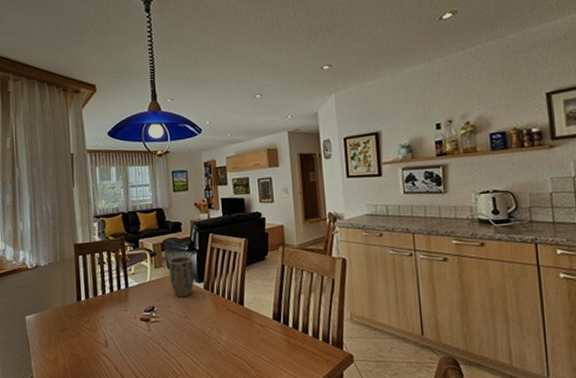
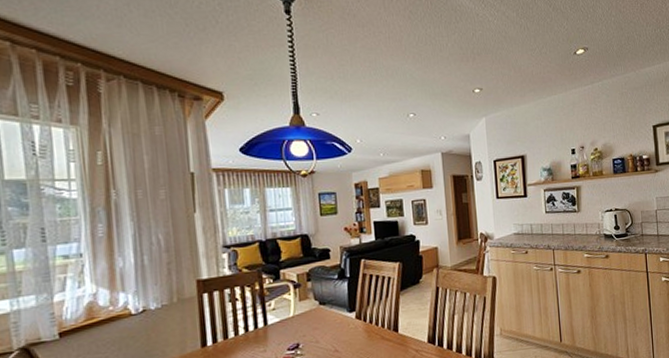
plant pot: present [168,256,194,298] -> none [315,285,345,331]

